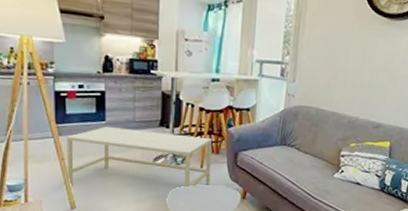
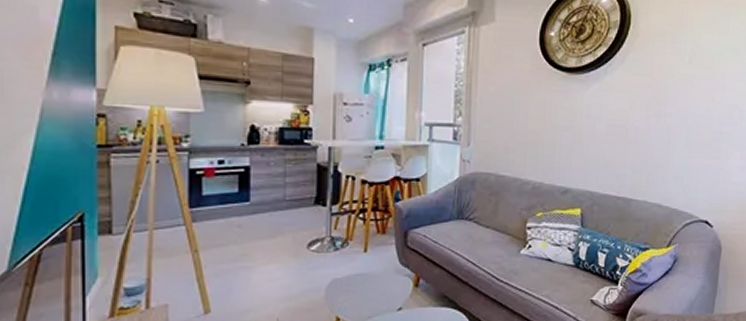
coffee table: present [66,126,212,189] -> none [201,207,377,284]

